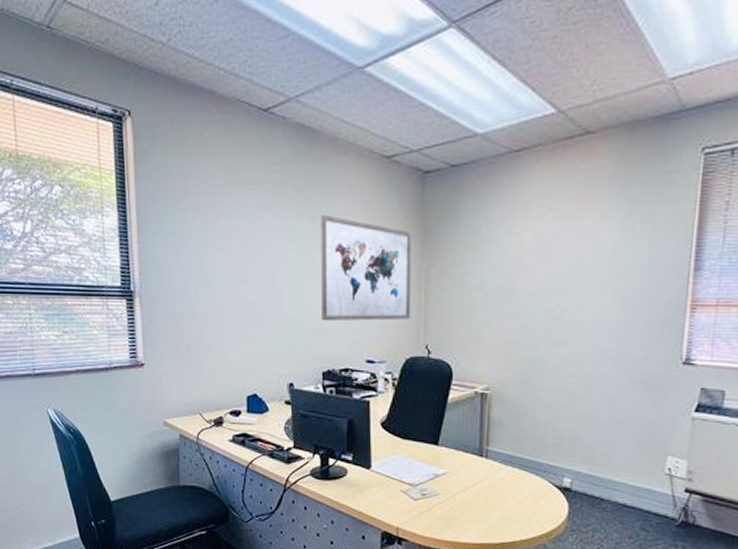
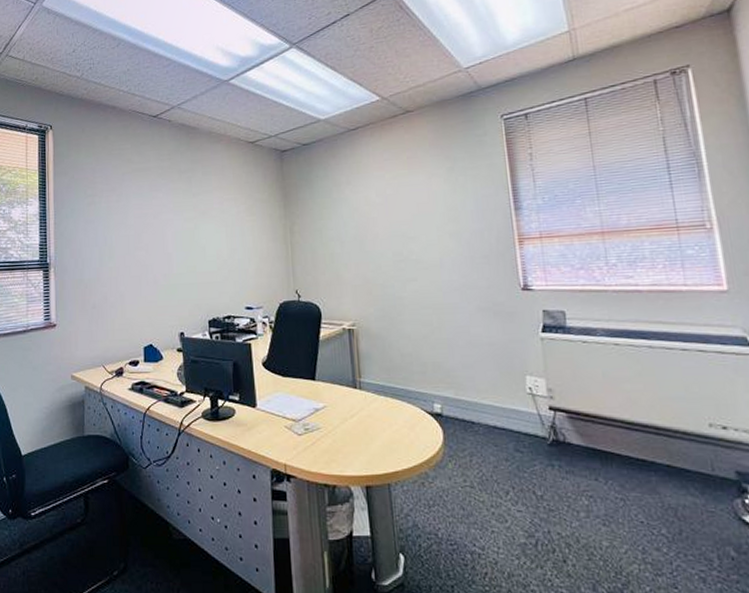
wall art: present [321,214,413,322] -> none [201,190,281,277]

